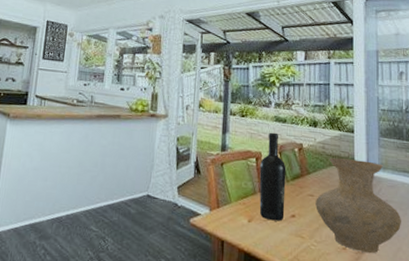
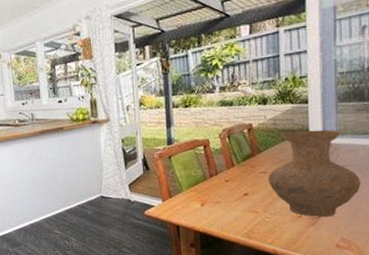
wine bottle: present [259,132,287,222] -> none [208,117,237,202]

